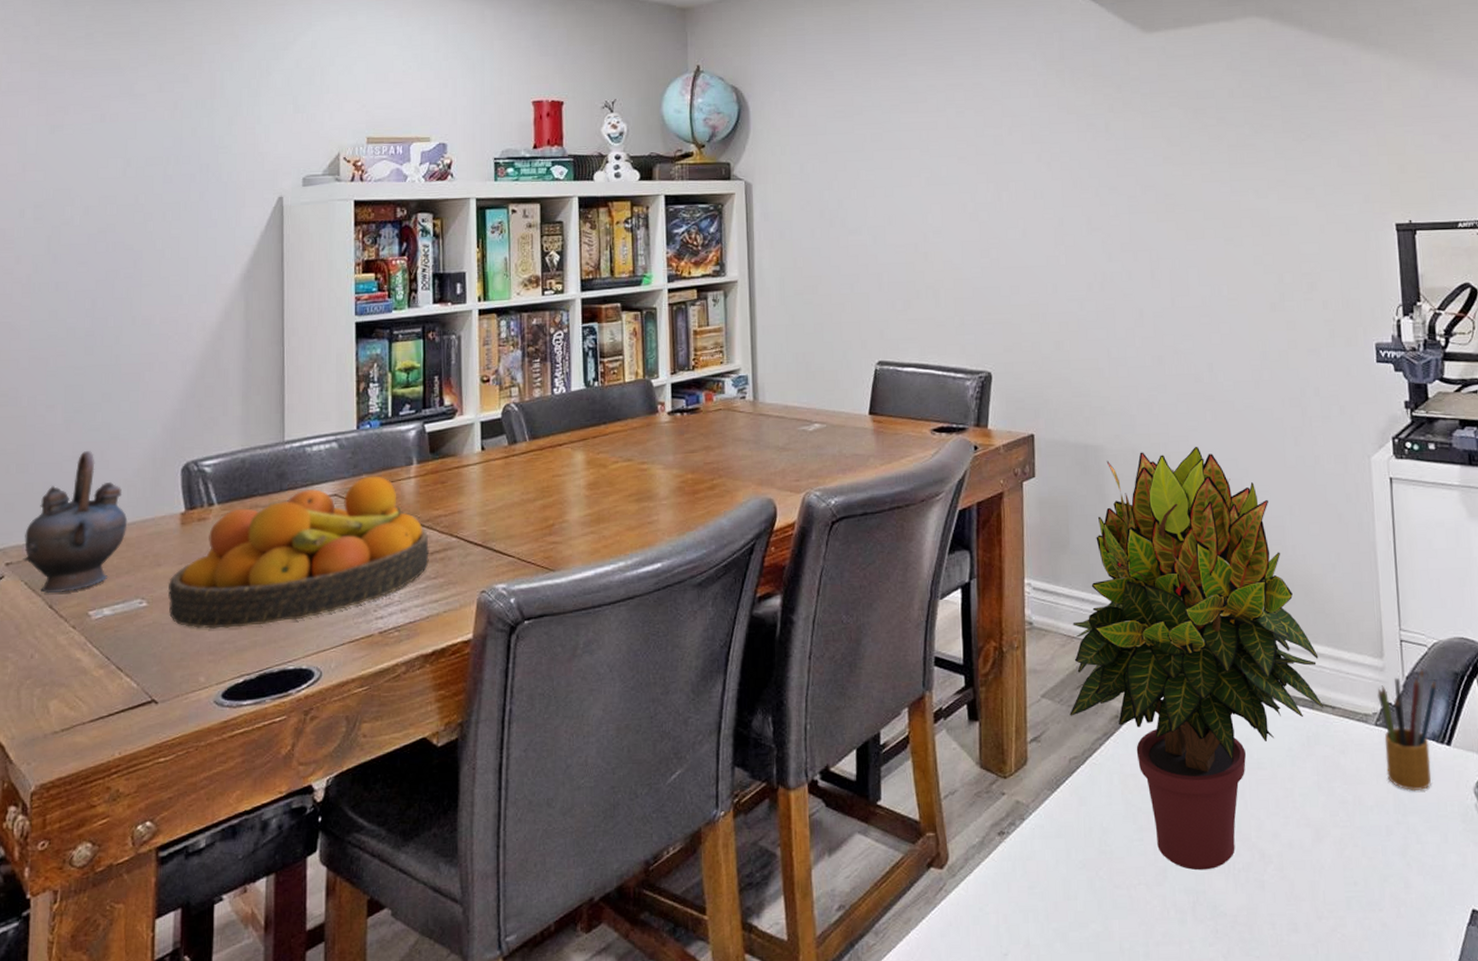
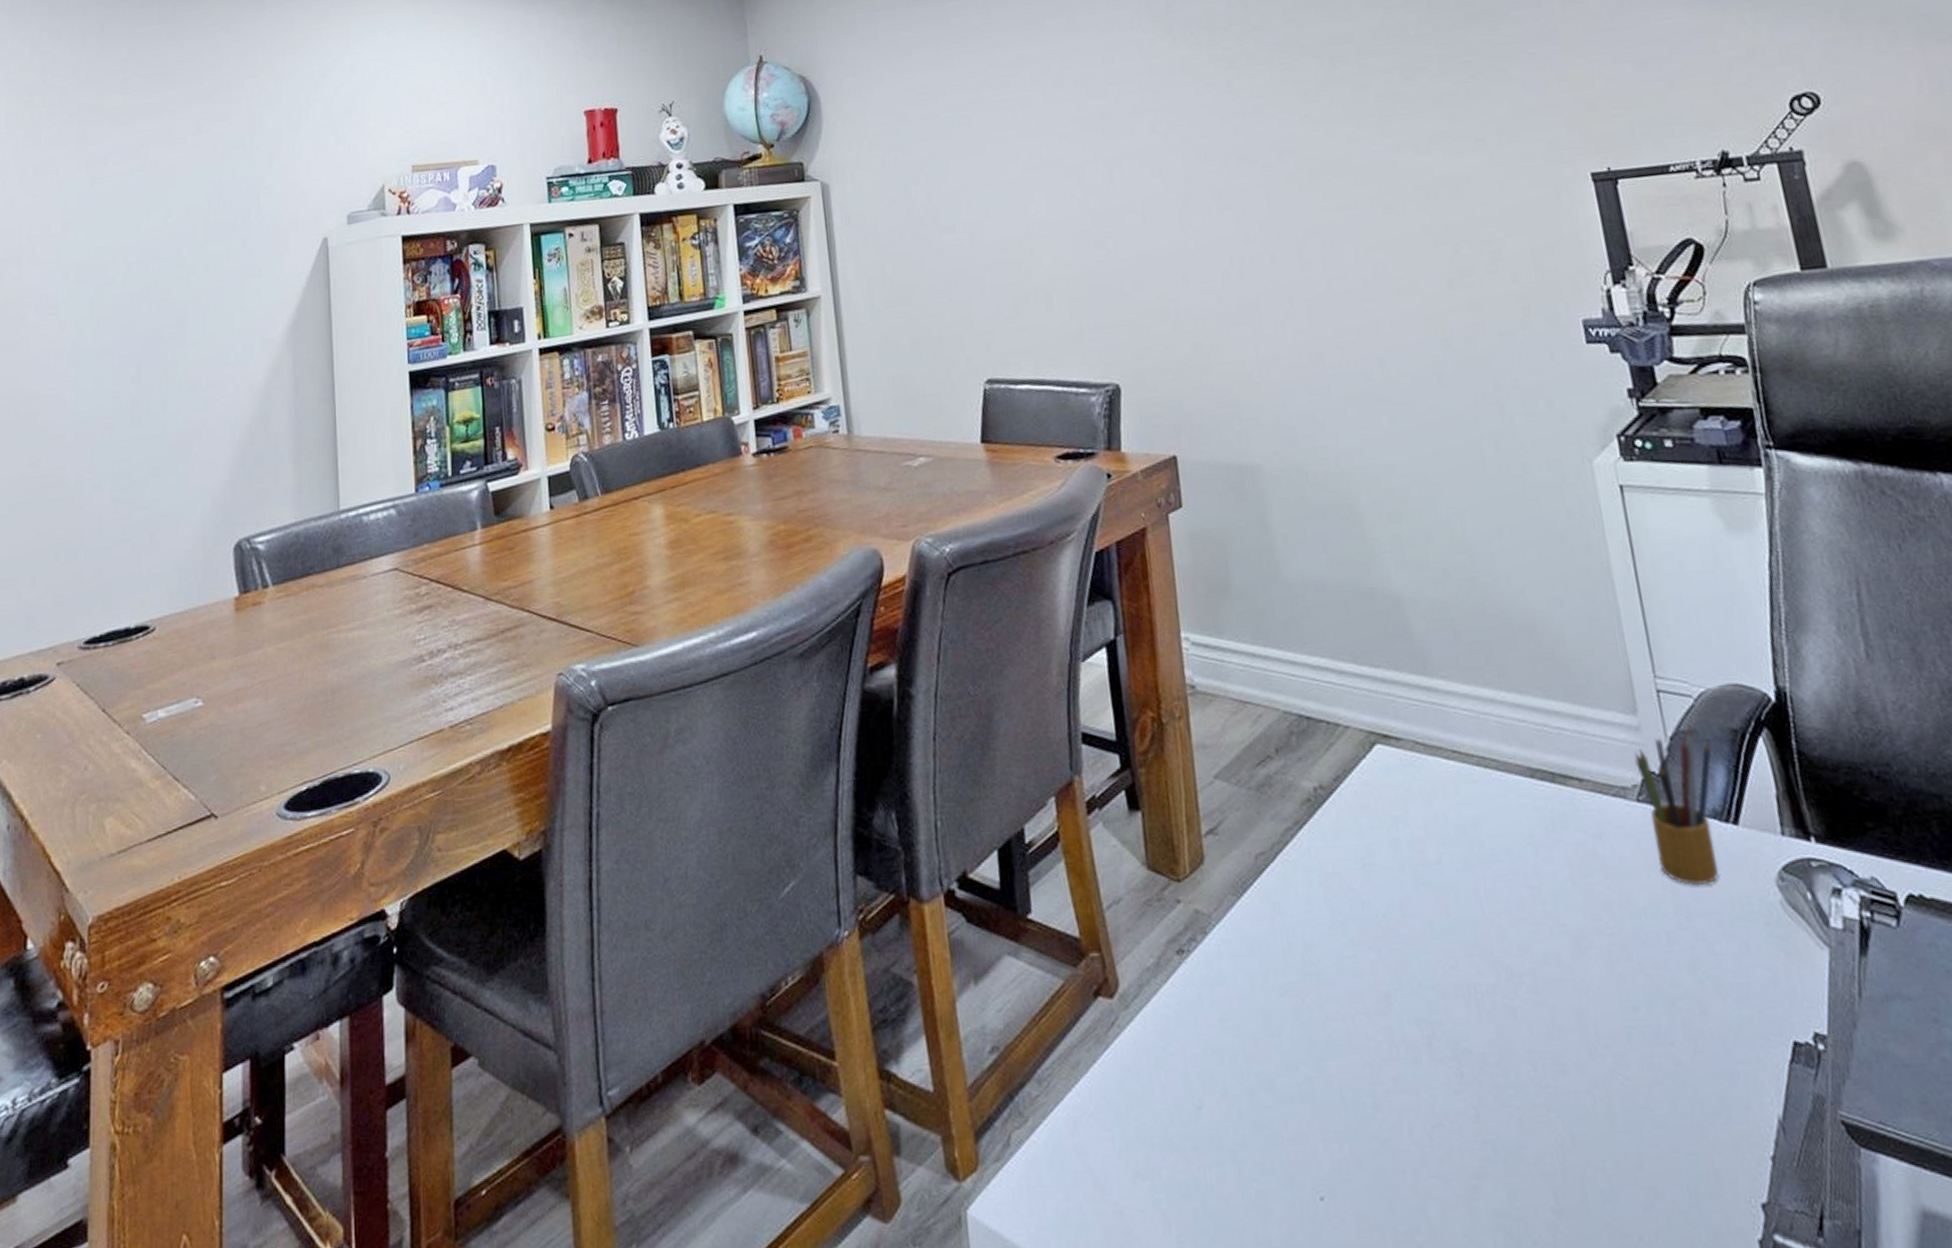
teapot: present [23,451,128,594] -> none [74,532,180,696]
fruit bowl: present [168,476,430,629] -> none [225,544,501,730]
potted plant: present [1069,447,1323,871] -> none [1243,460,1568,995]

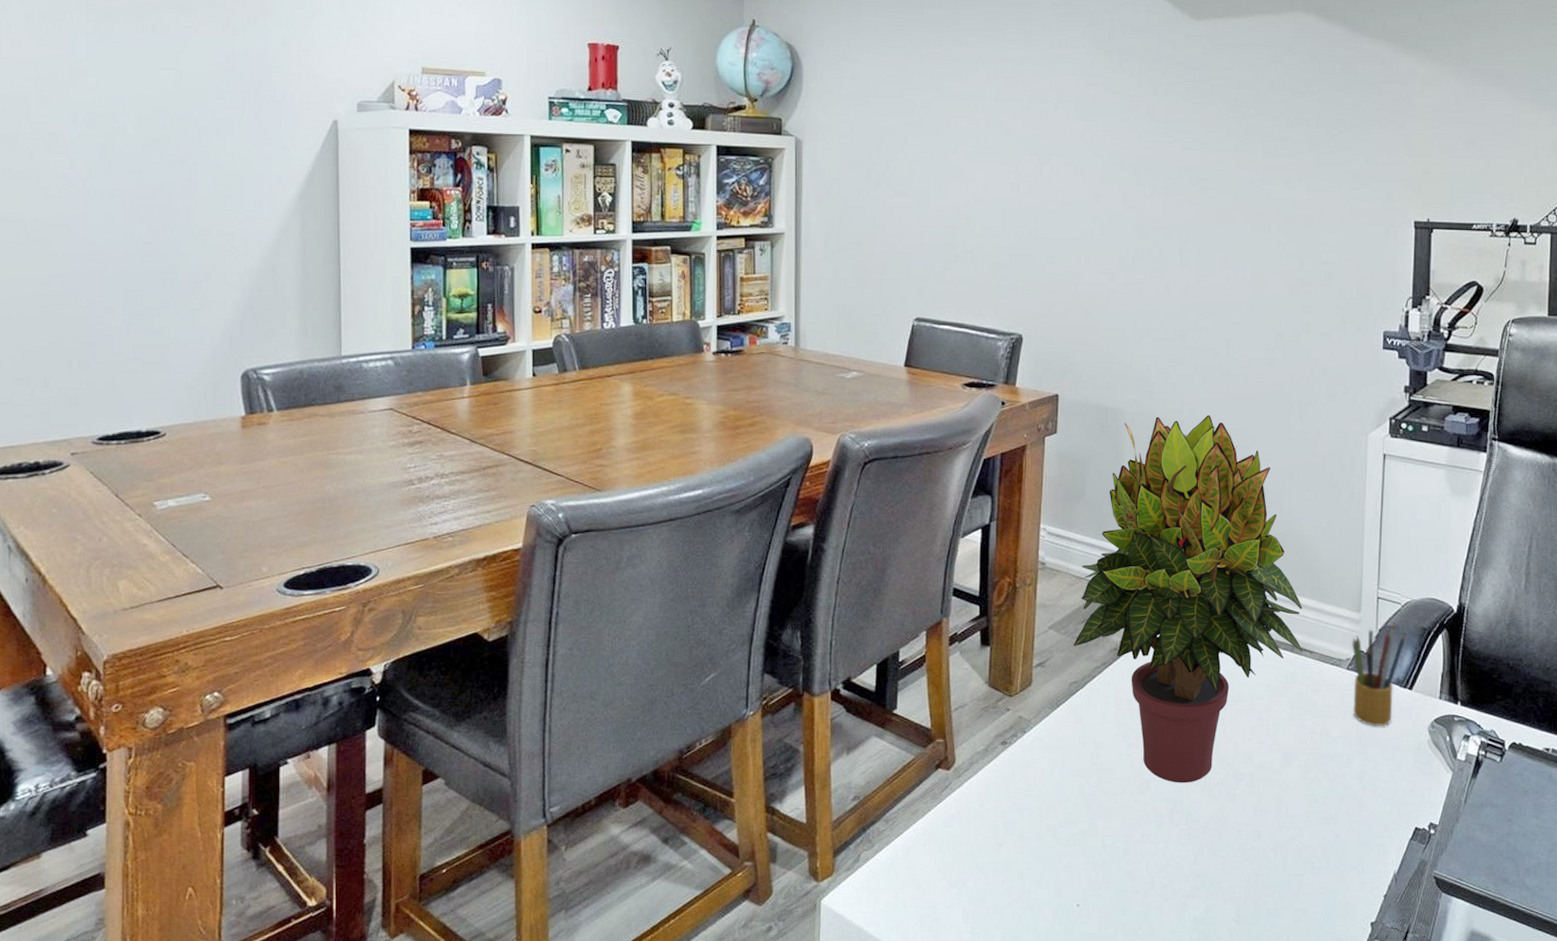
potted plant: none [1243,460,1568,995] -> present [1073,415,1303,783]

